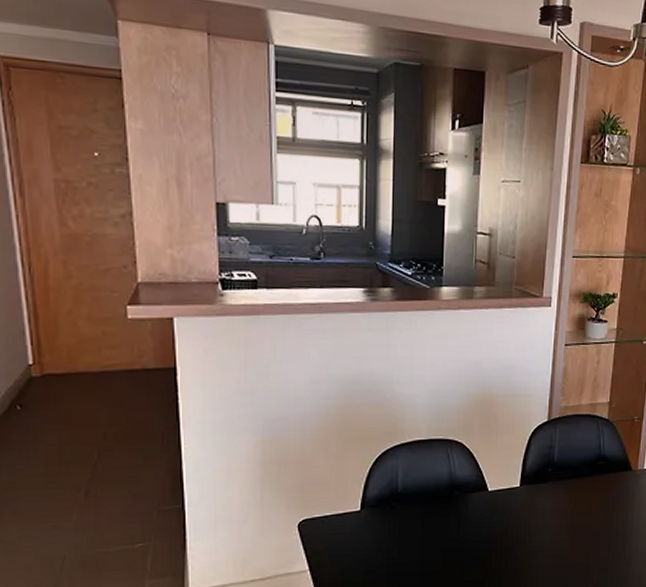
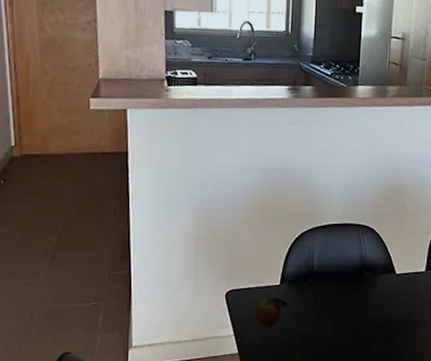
fruit: none [332,521,379,559] -> present [254,294,296,327]

